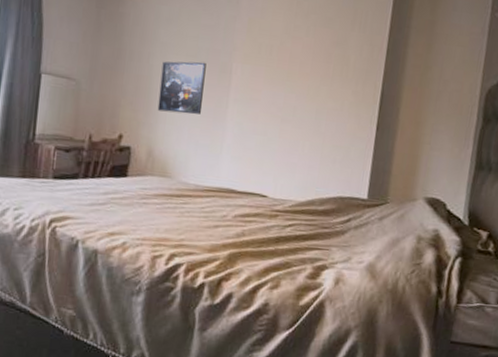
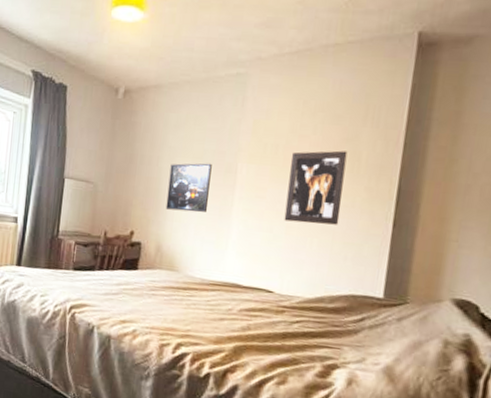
wall art: none [277,53,337,128] -> present [284,150,348,225]

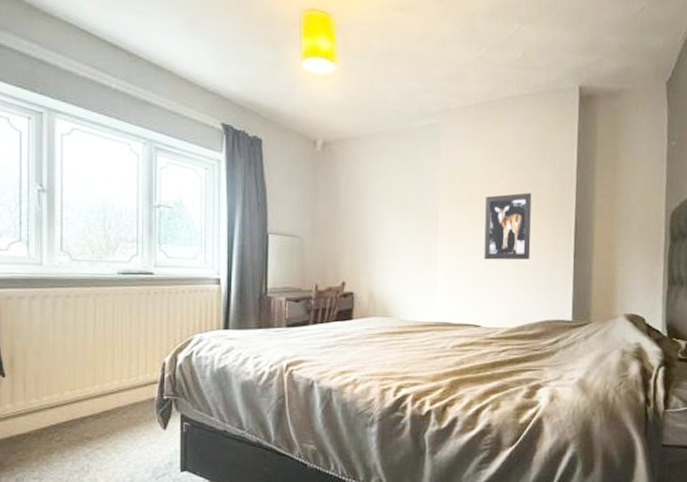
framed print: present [165,163,212,213] -> none [374,210,415,259]

